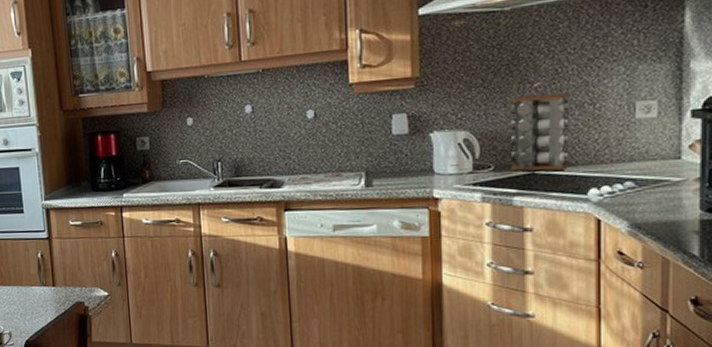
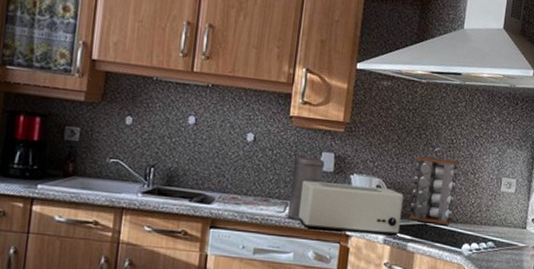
canister: none [361,122,398,192] -> present [287,156,325,221]
toaster: none [374,140,501,199] -> present [298,180,404,236]

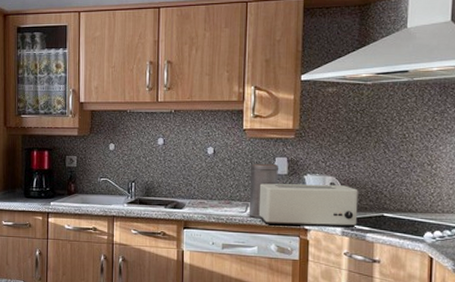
spice rack: present [409,148,460,225] -> none [365,143,414,215]

